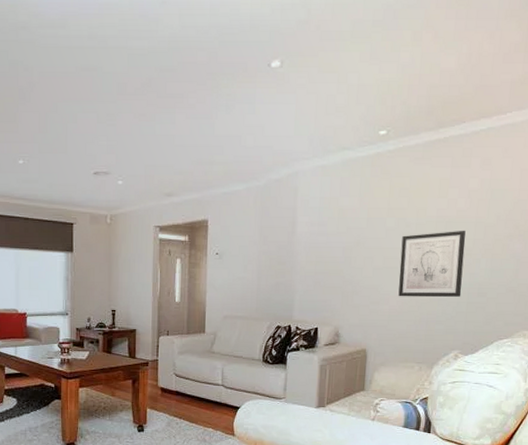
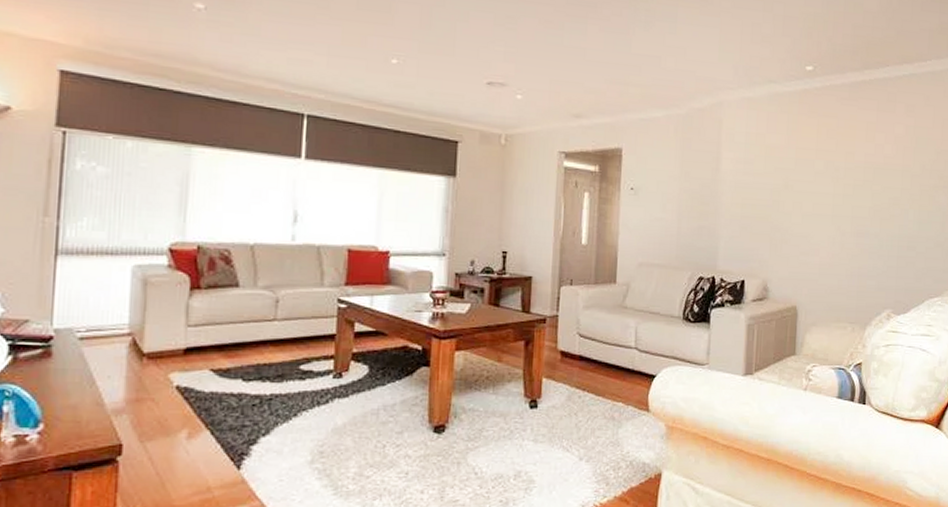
wall art: present [398,230,466,297] -> none [829,178,894,250]

